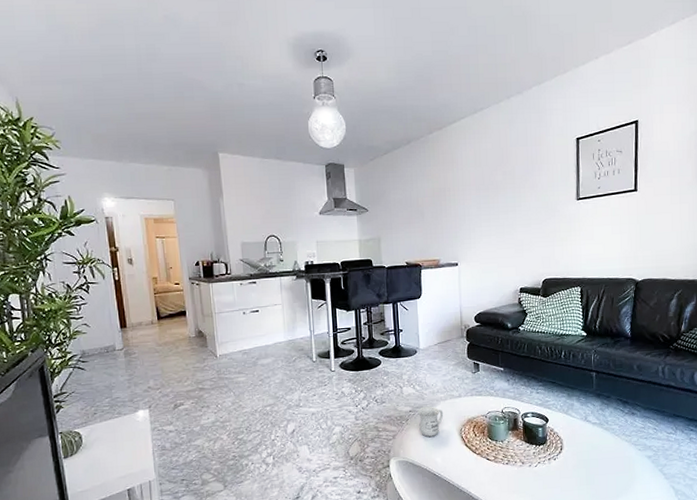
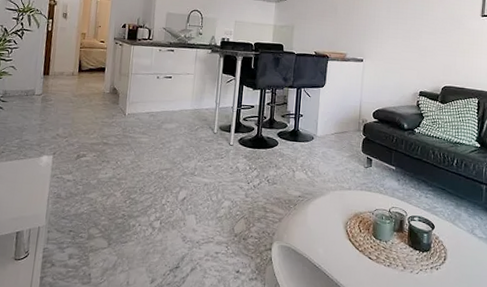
mug: present [417,406,444,437] -> none [306,194,332,226]

